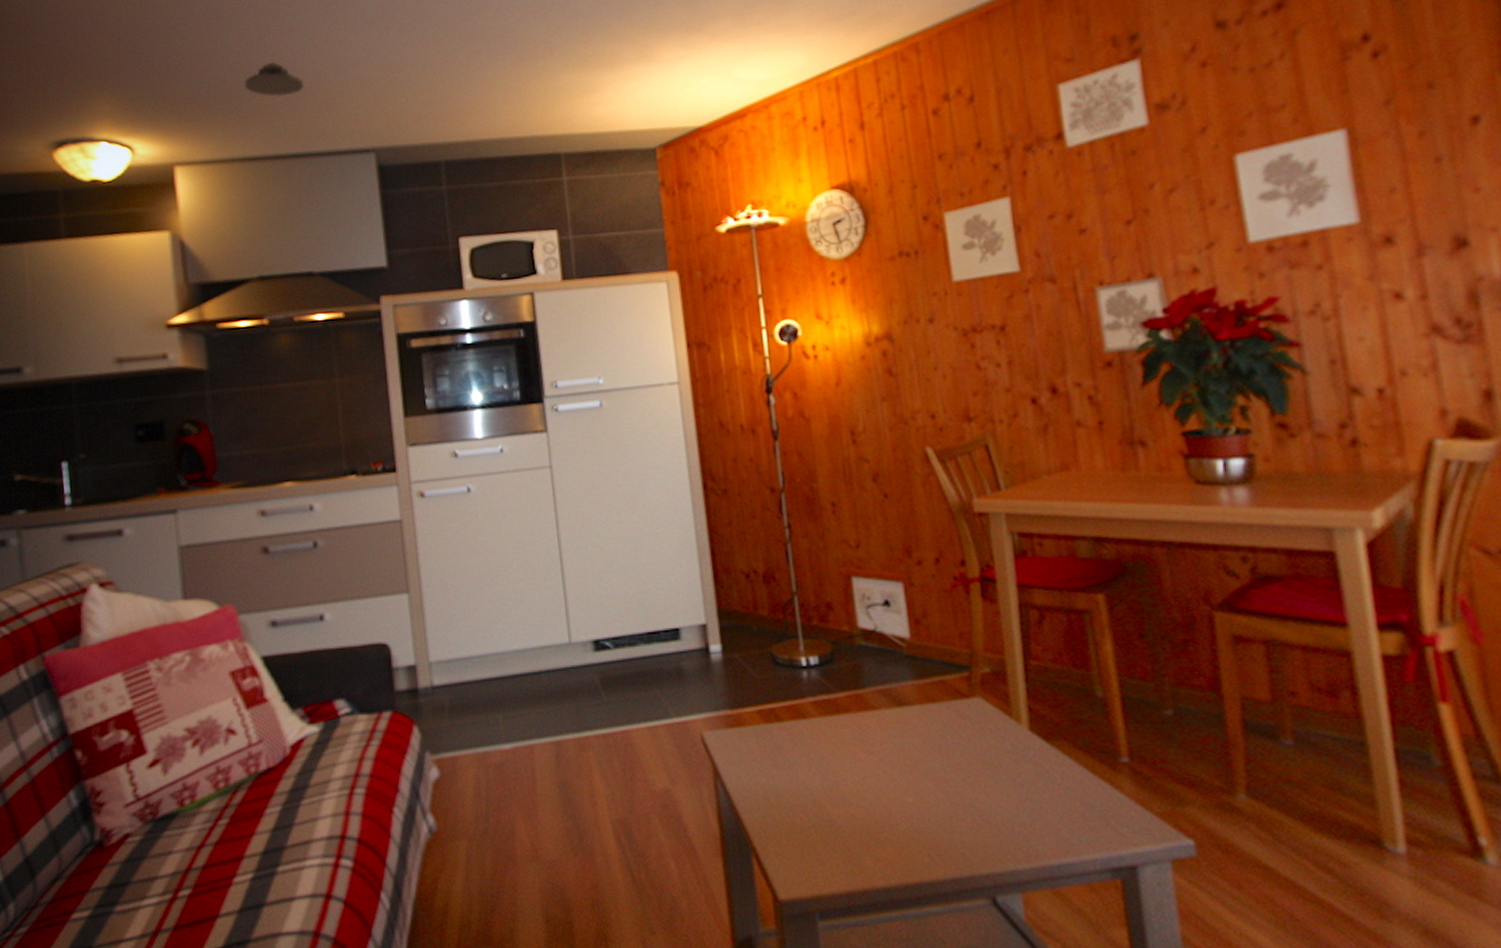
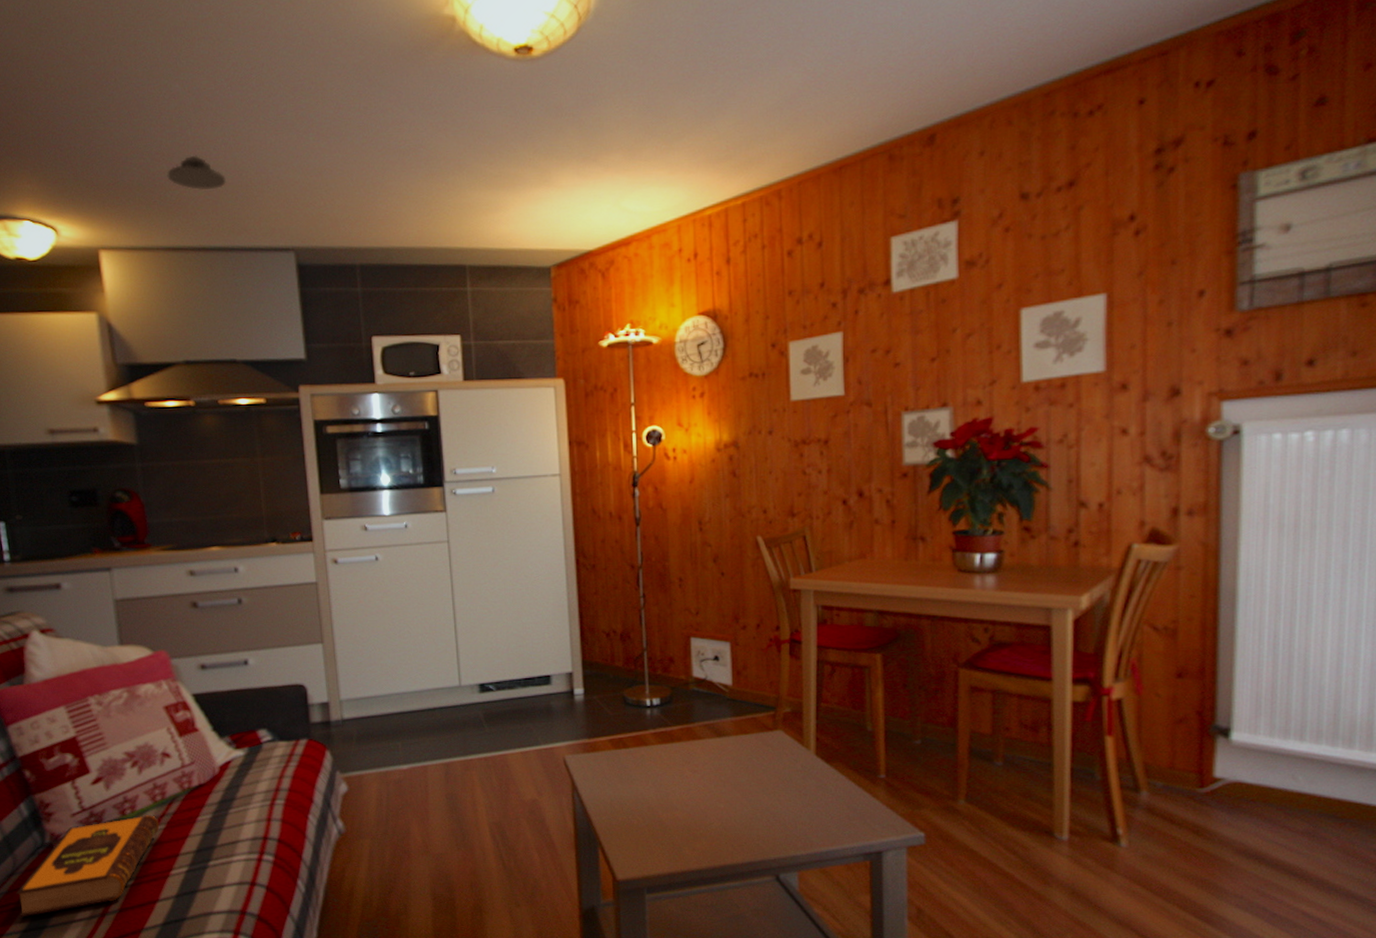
hardback book: none [60,805,222,935] -> present [16,814,160,918]

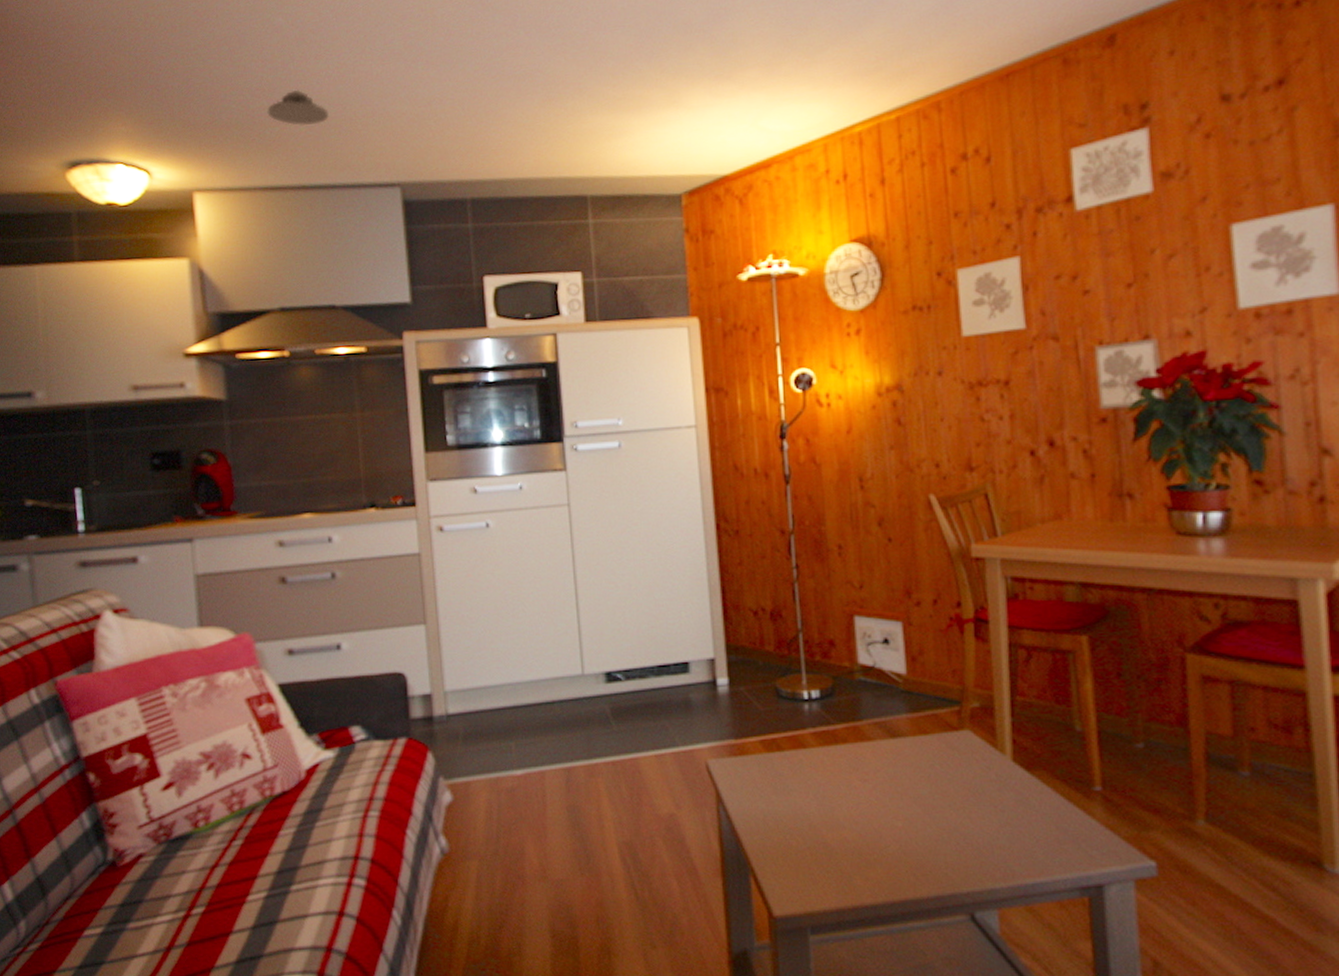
hardback book: present [16,814,160,918] -> none [72,827,237,951]

